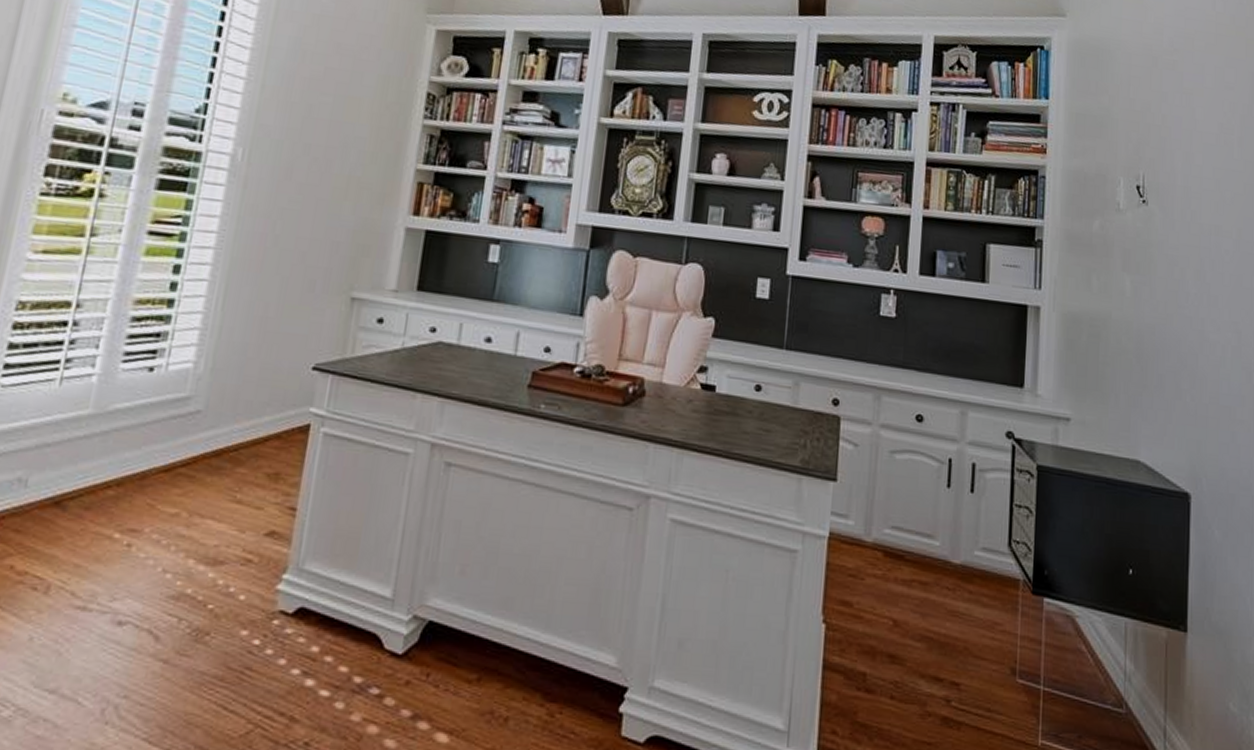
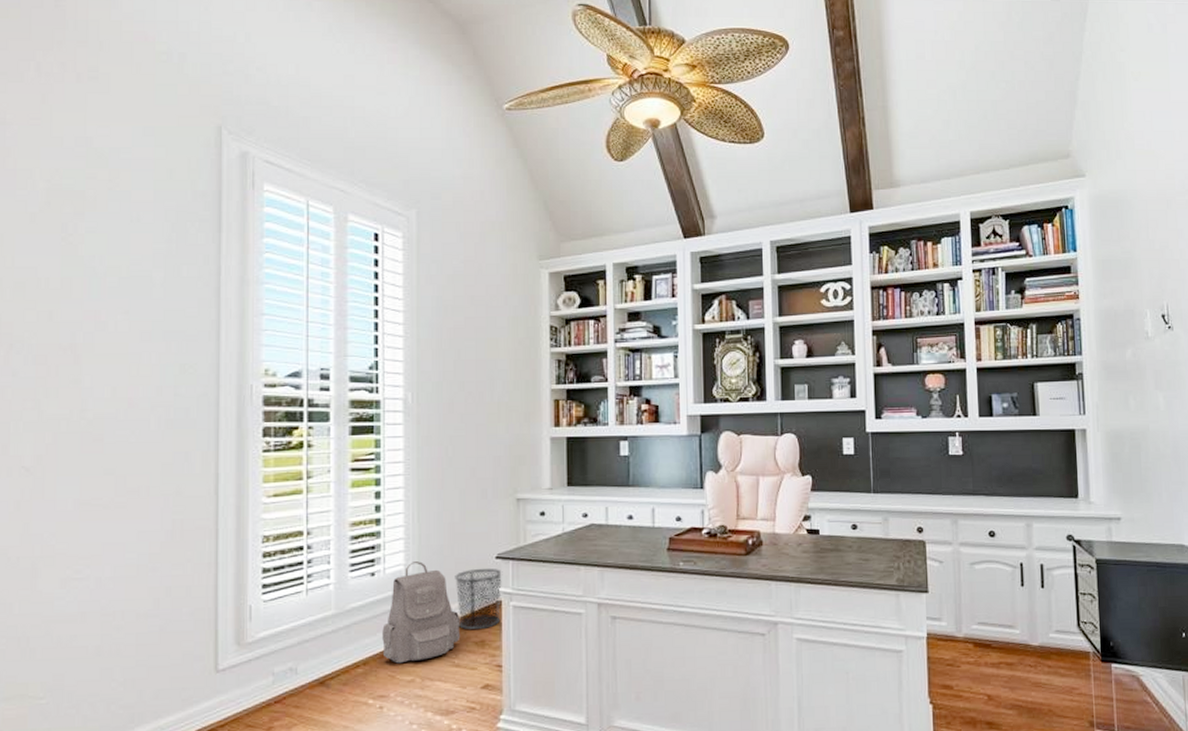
backpack: none [144,360,254,490] -> present [382,561,461,664]
waste bin: none [250,379,319,459] -> present [455,568,503,630]

